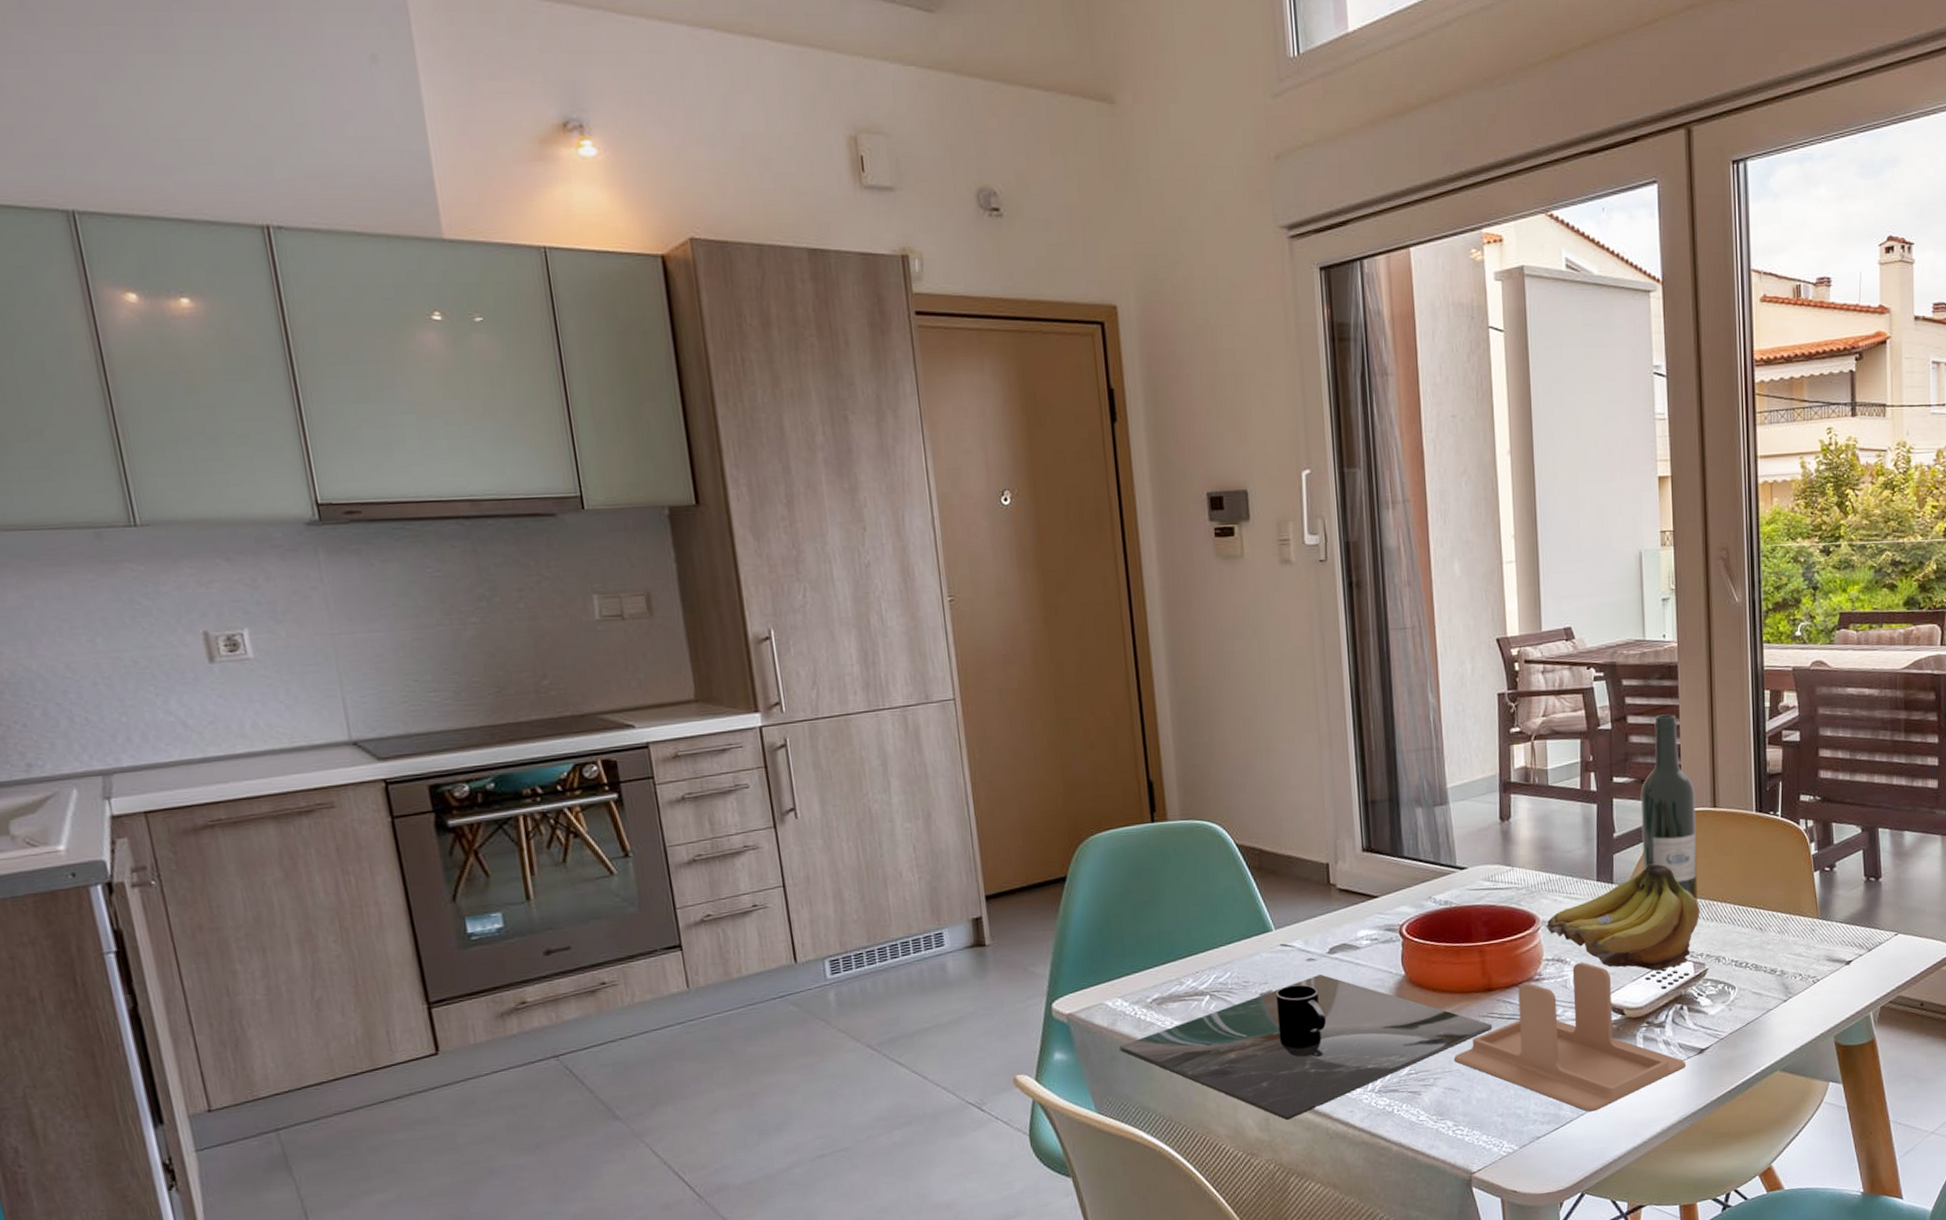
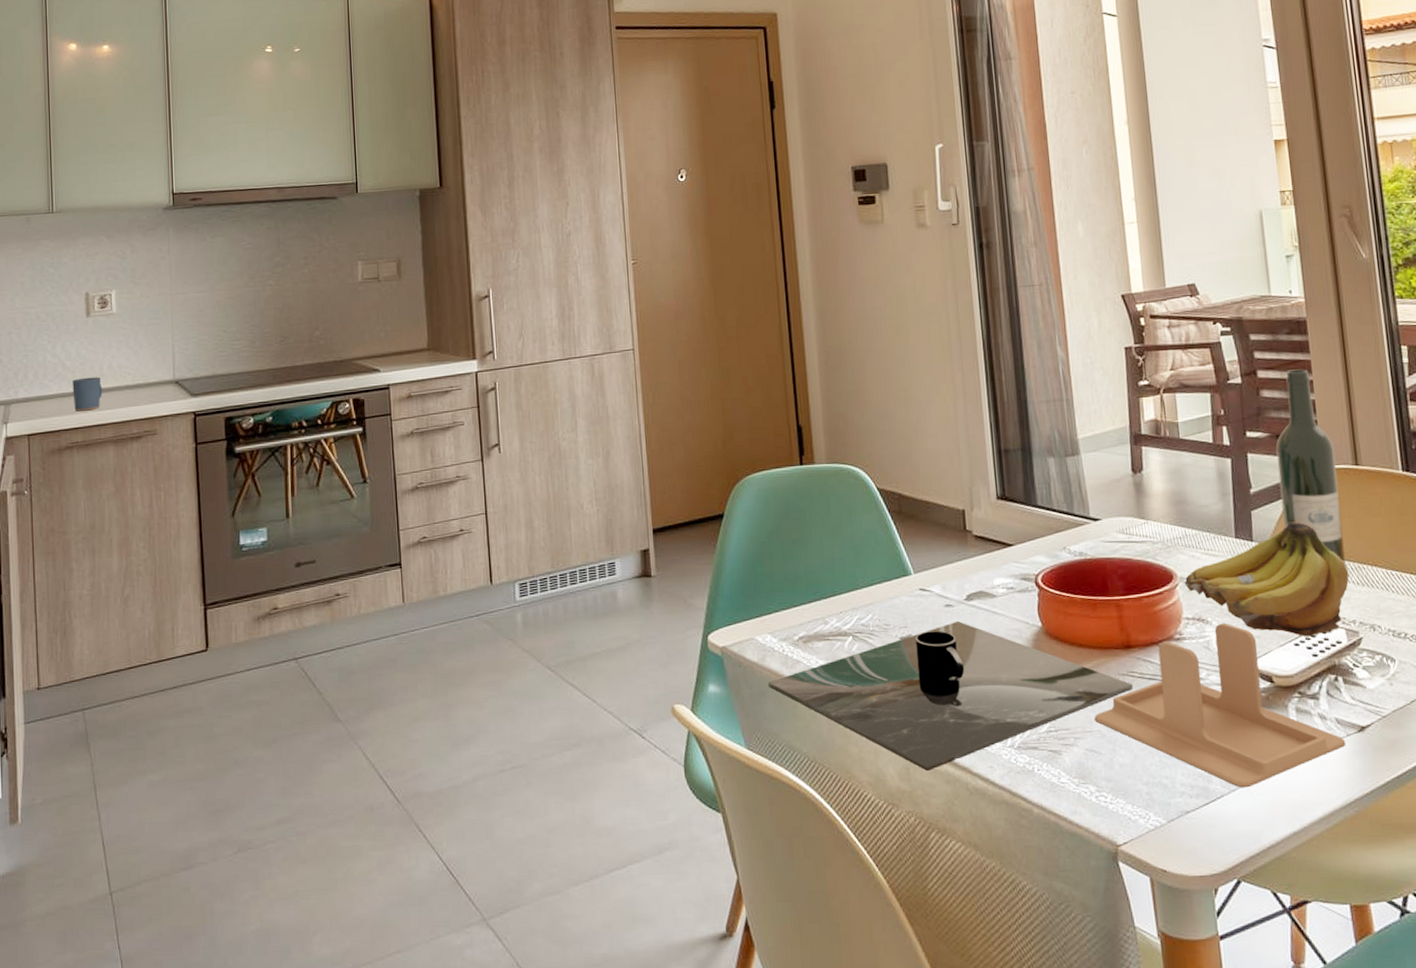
mug: none [200,738,249,782] -> present [72,377,103,411]

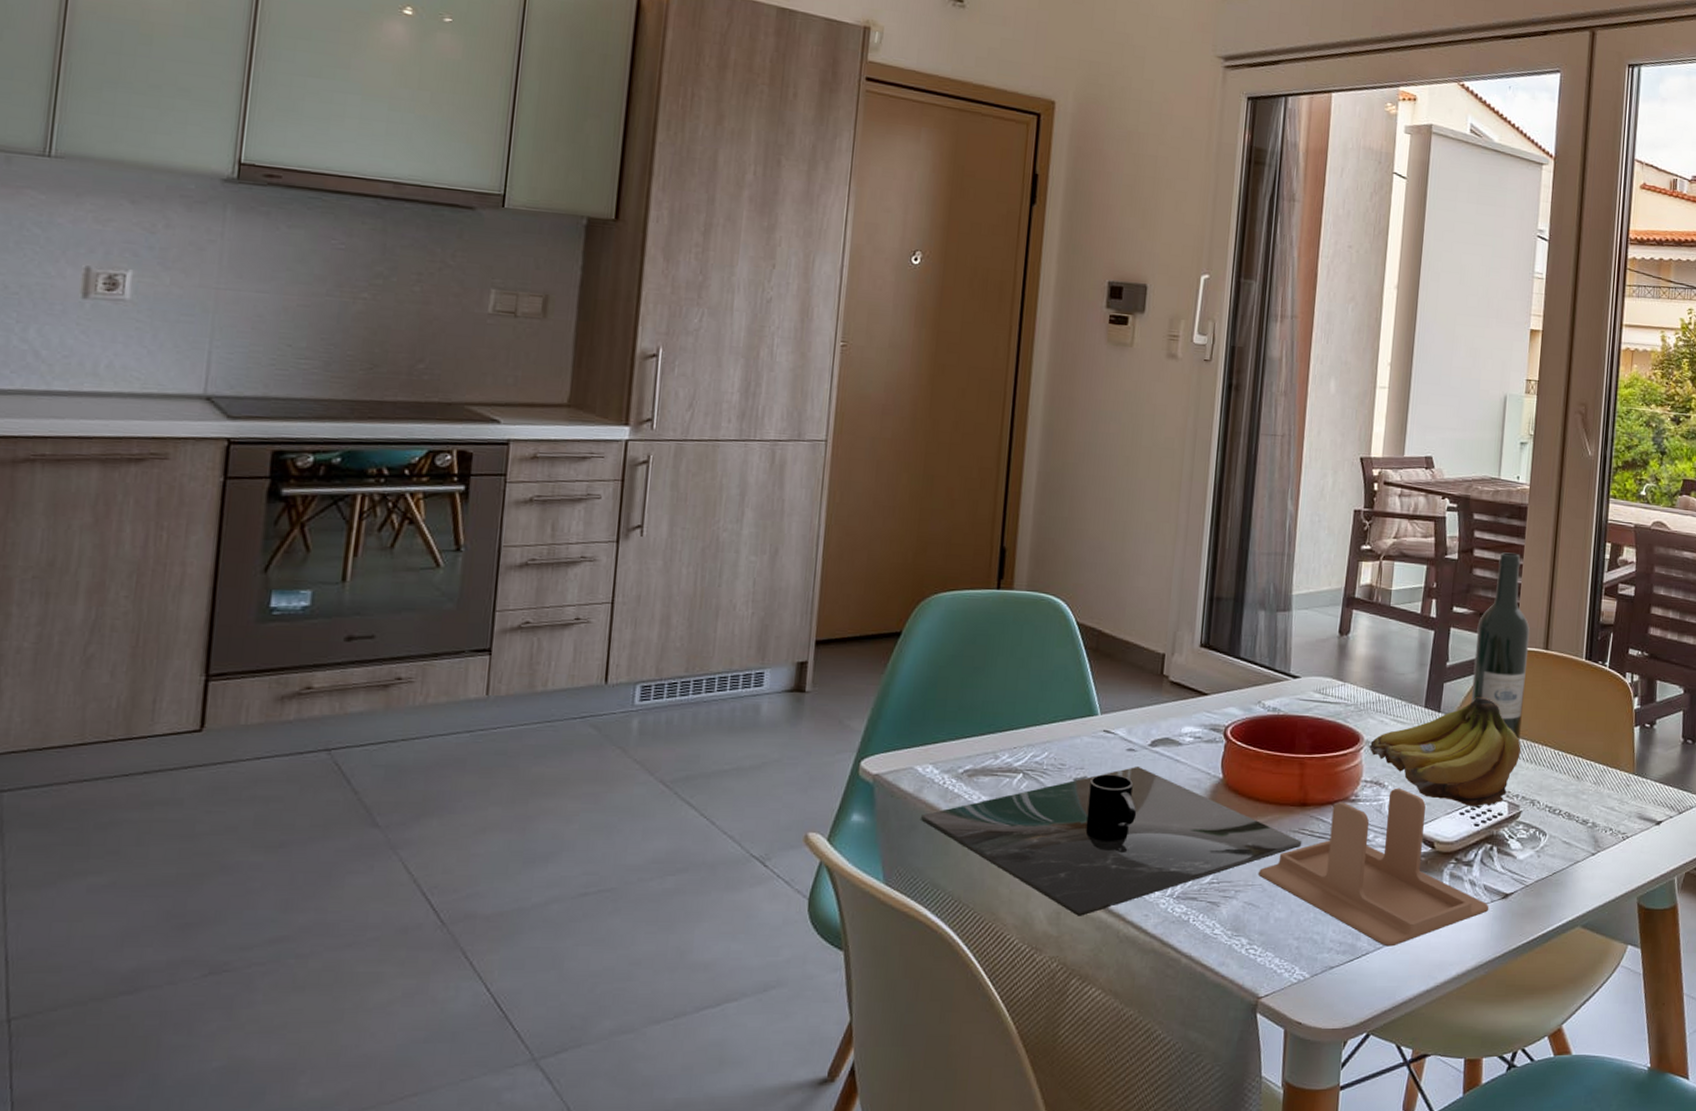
mug: present [72,377,103,411] -> none [45,374,94,417]

